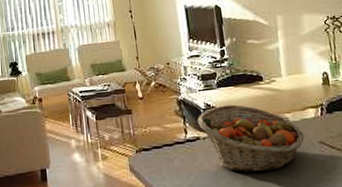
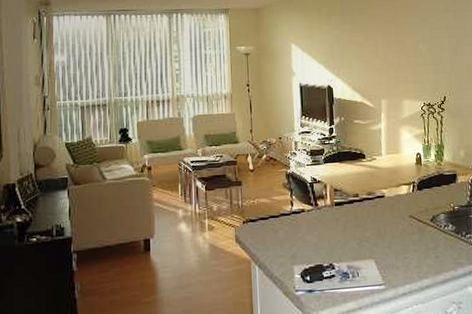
fruit basket: present [197,104,305,173] -> none [303,179,397,243]

